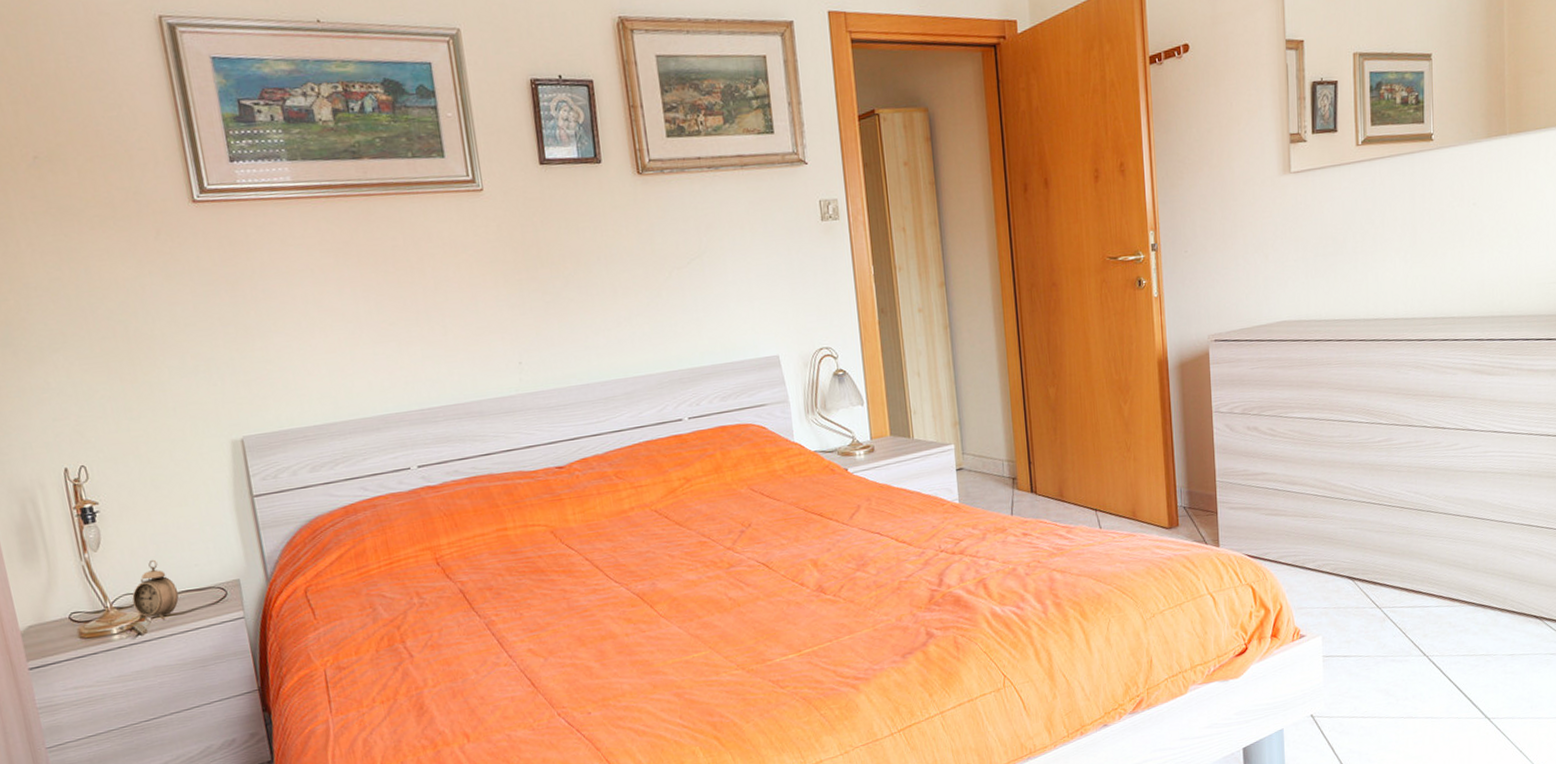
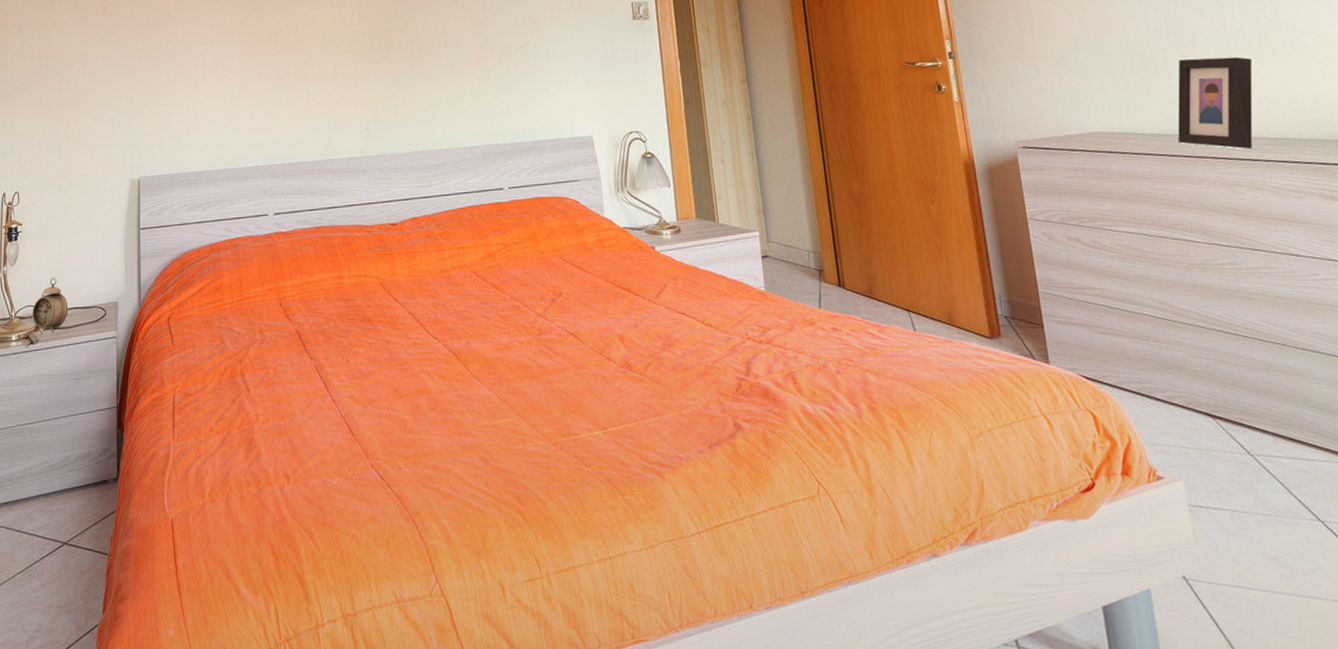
picture frame: none [1356,237,1433,330] -> present [1177,57,1253,149]

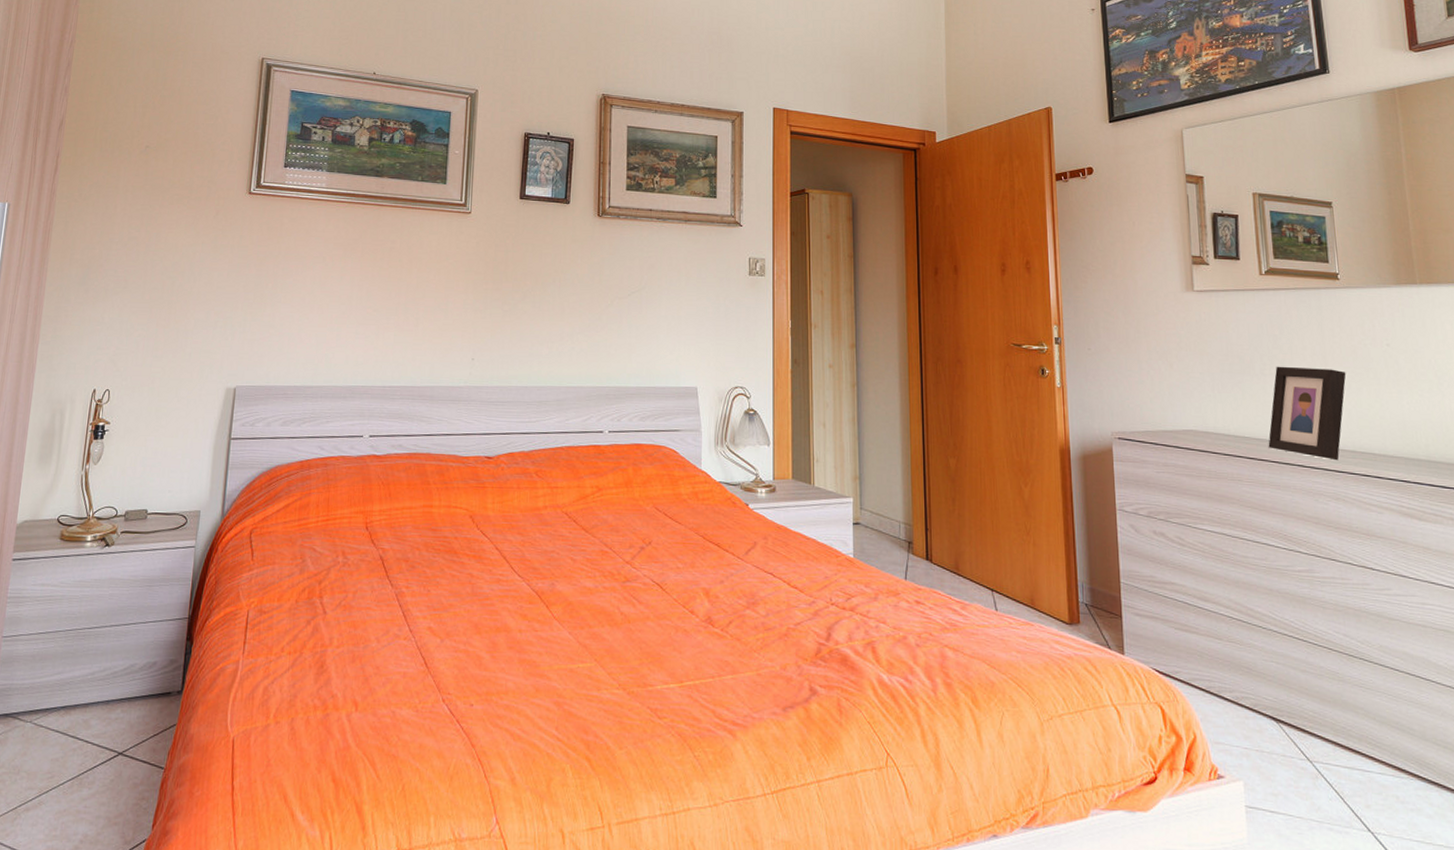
alarm clock: present [32,277,68,332] -> none [110,480,149,536]

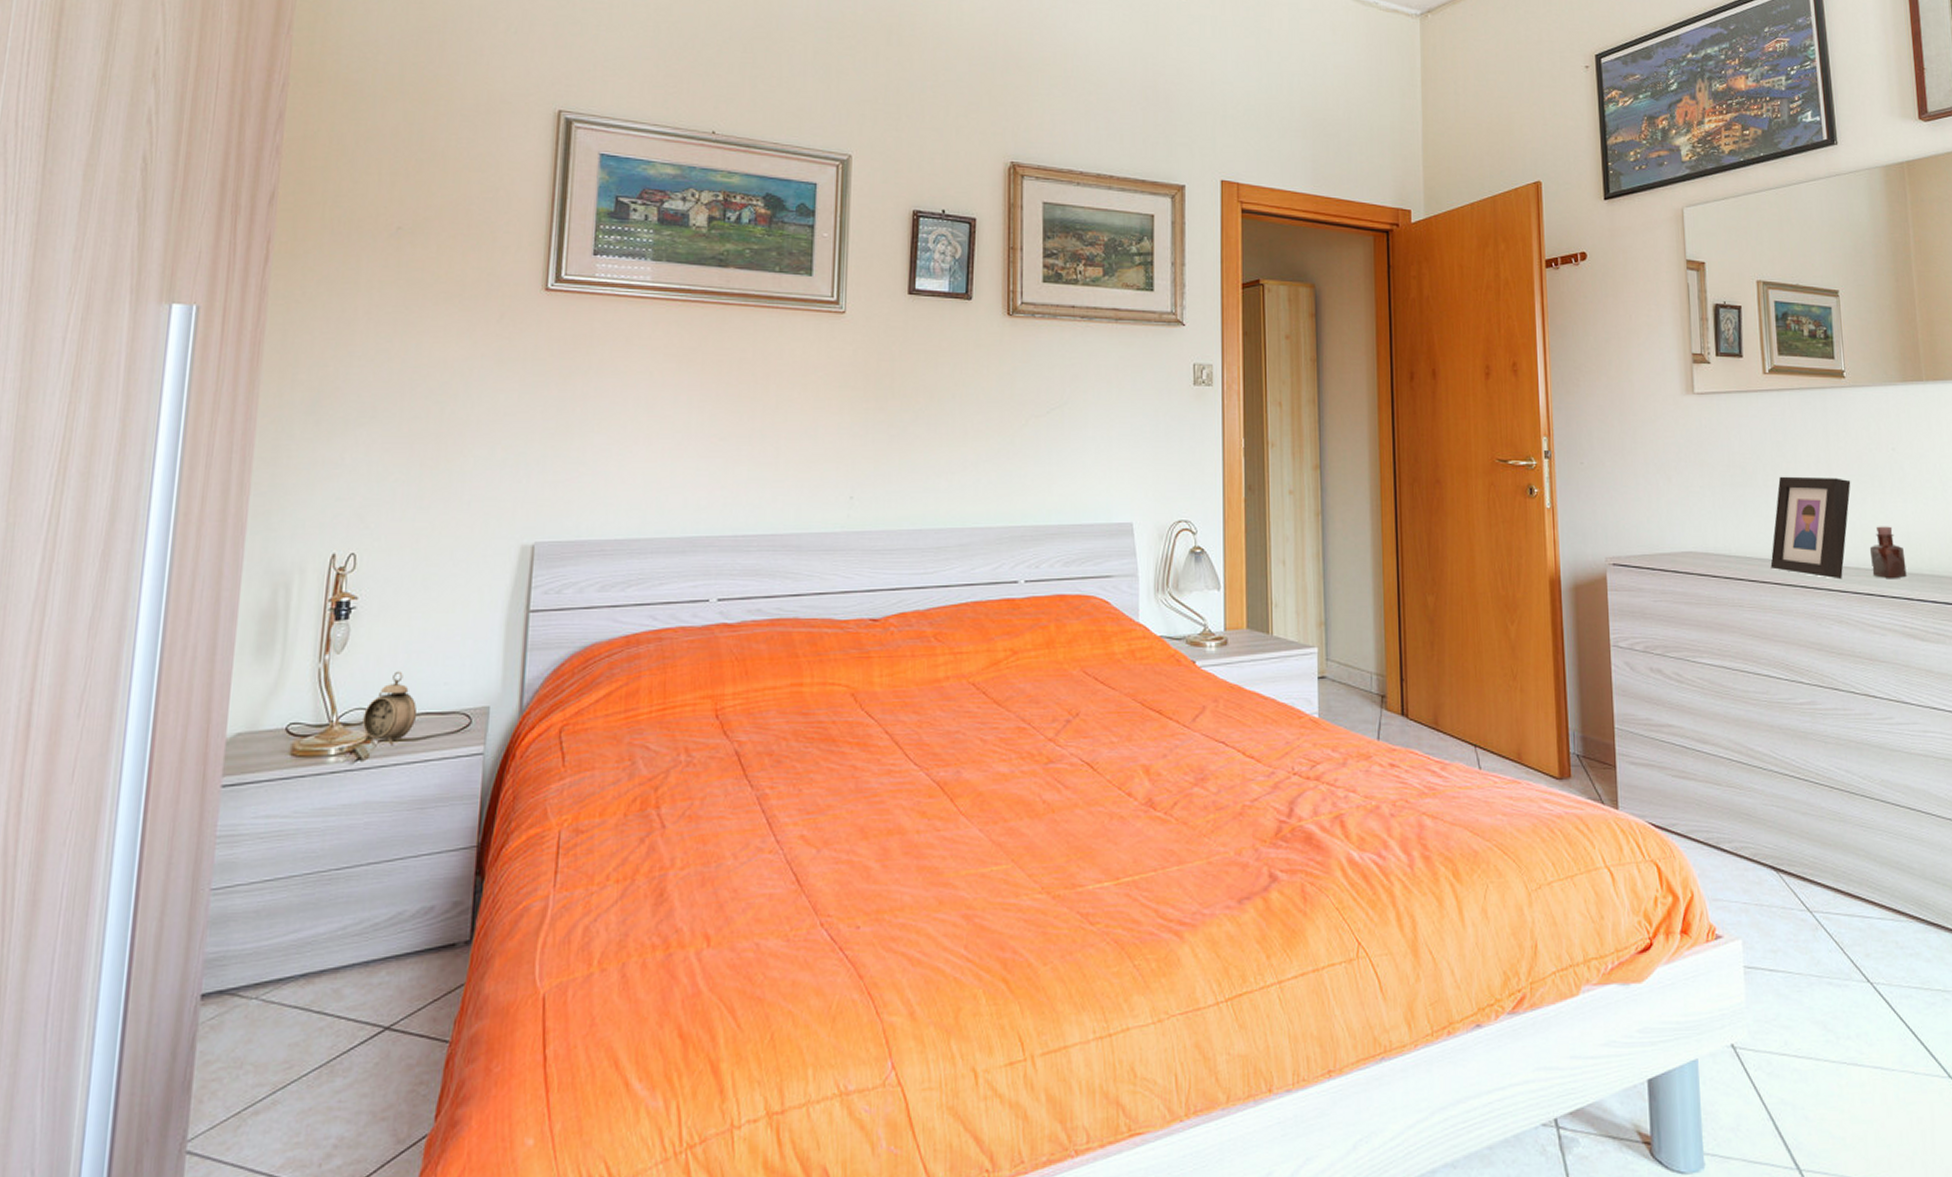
alarm clock: none [110,480,149,536] -> present [363,671,417,745]
perfume bottle: none [1365,414,1403,462] -> present [1869,526,1907,578]

